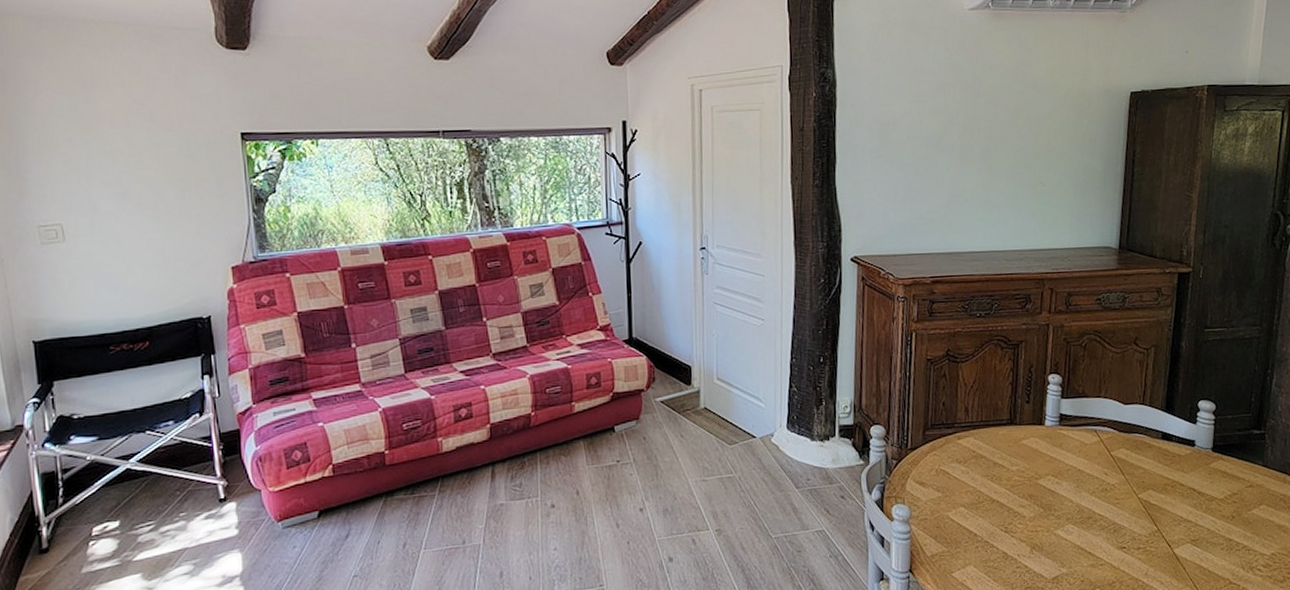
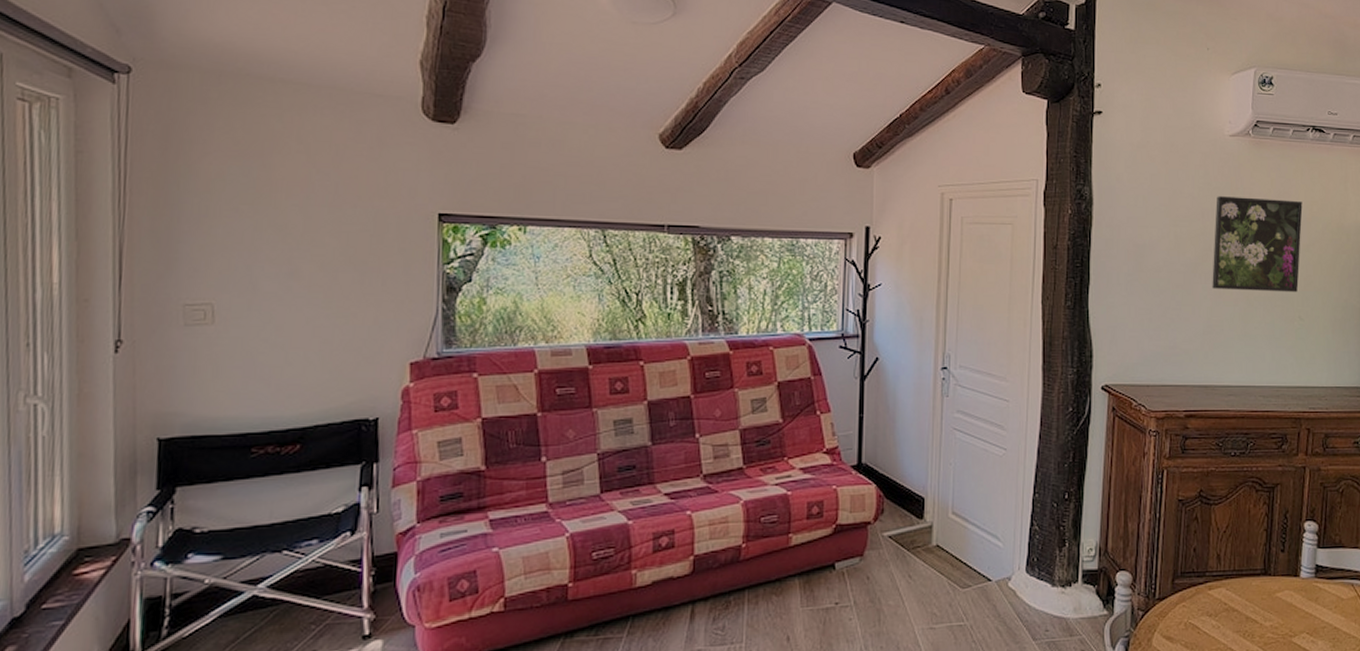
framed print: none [954,69,1044,161] -> present [1212,196,1303,293]

